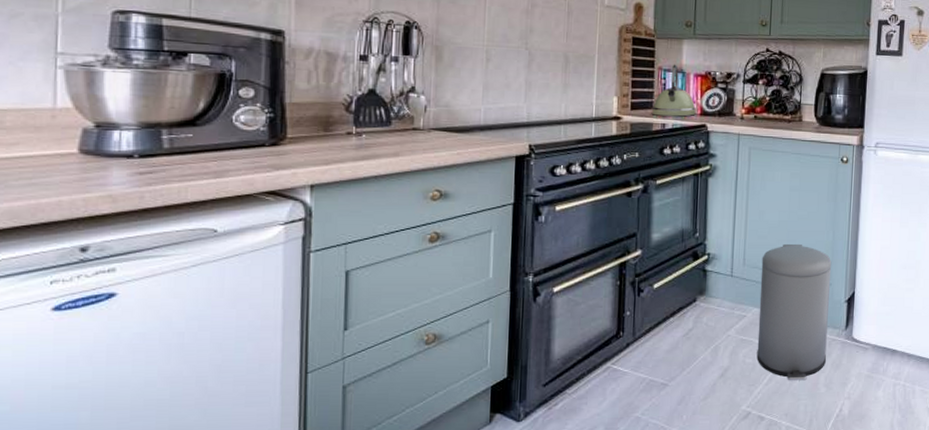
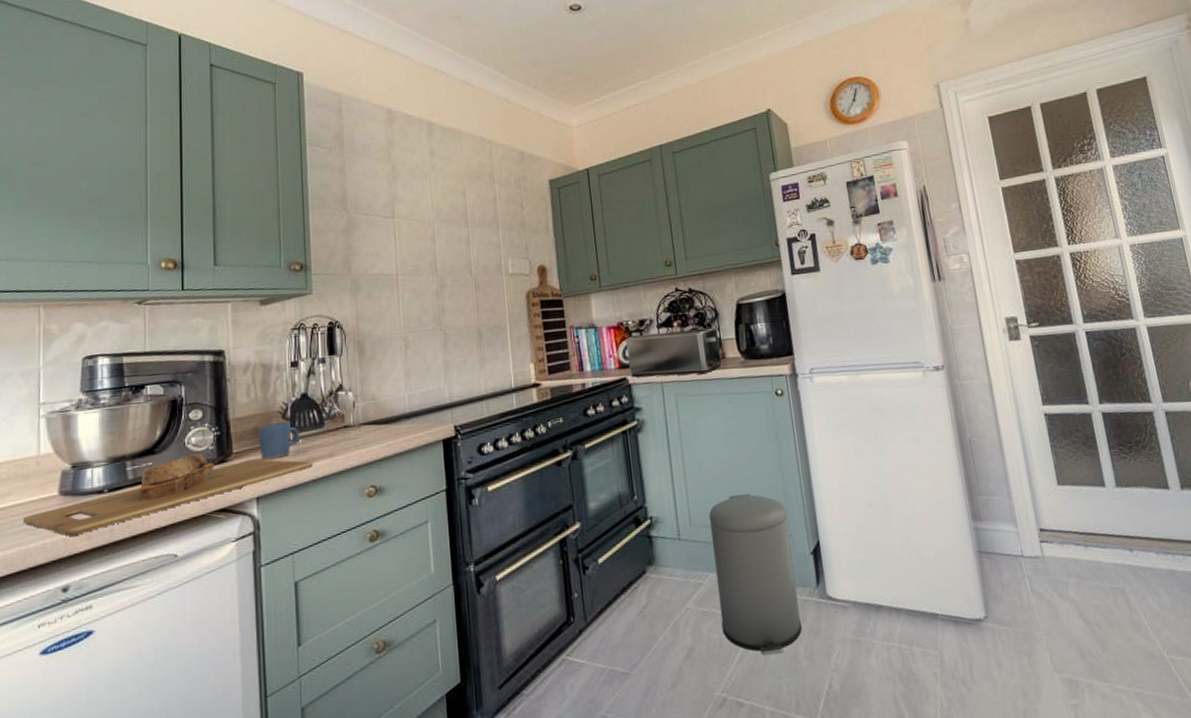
cutting board: none [34,132,376,197] -> present [23,453,313,537]
mug: none [316,114,364,150] -> present [257,421,300,461]
kettle: present [651,64,697,117] -> none [569,320,615,377]
toaster: none [710,87,799,133] -> present [625,327,722,378]

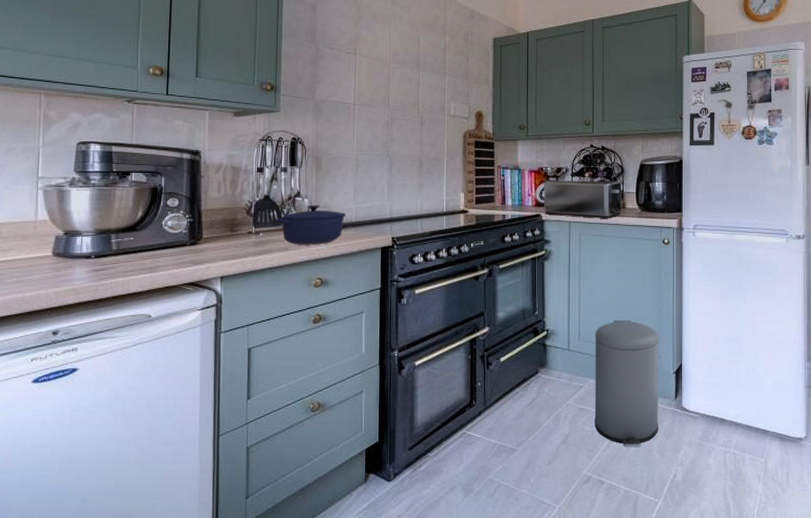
cutting board: present [23,453,313,537] -> none [21,235,270,290]
mug: present [257,421,300,461] -> none [225,217,261,247]
cooking pot: none [315,397,398,449] -> present [275,204,346,245]

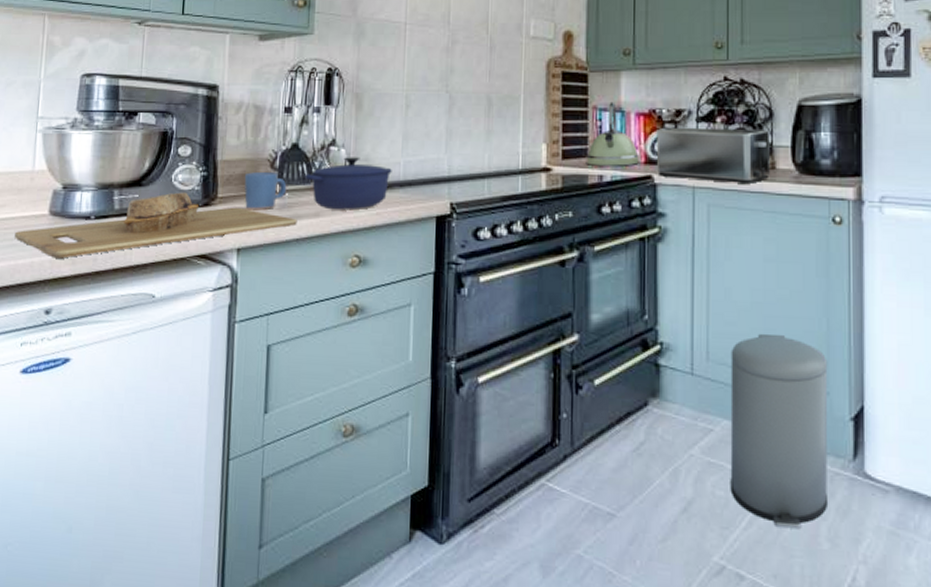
cutting board: none [21,235,270,290] -> present [14,192,298,259]
mug: none [225,217,261,247] -> present [244,171,287,211]
kettle: none [493,162,532,209] -> present [586,101,641,167]

